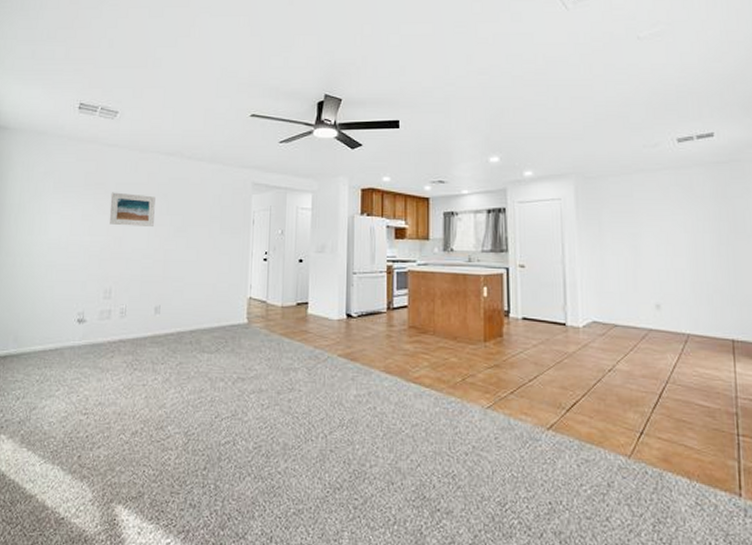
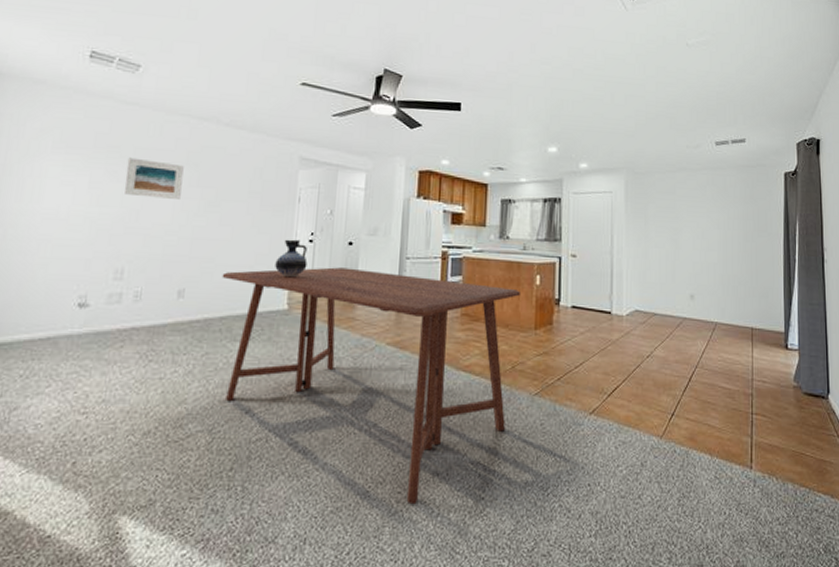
dining table: none [190,283,467,512] -> present [221,267,520,505]
ceramic jug: none [235,258,263,294] -> present [275,239,308,278]

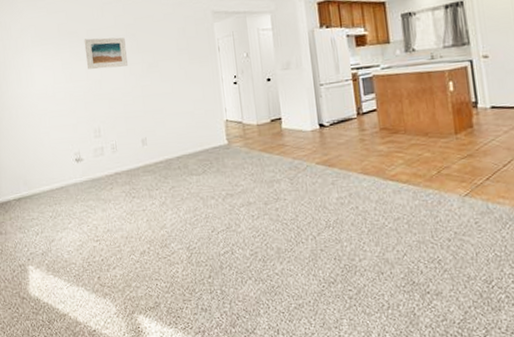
dining table: present [221,267,520,505] -> none [171,98,441,300]
ceramic jug: present [275,239,308,278] -> none [210,83,236,118]

